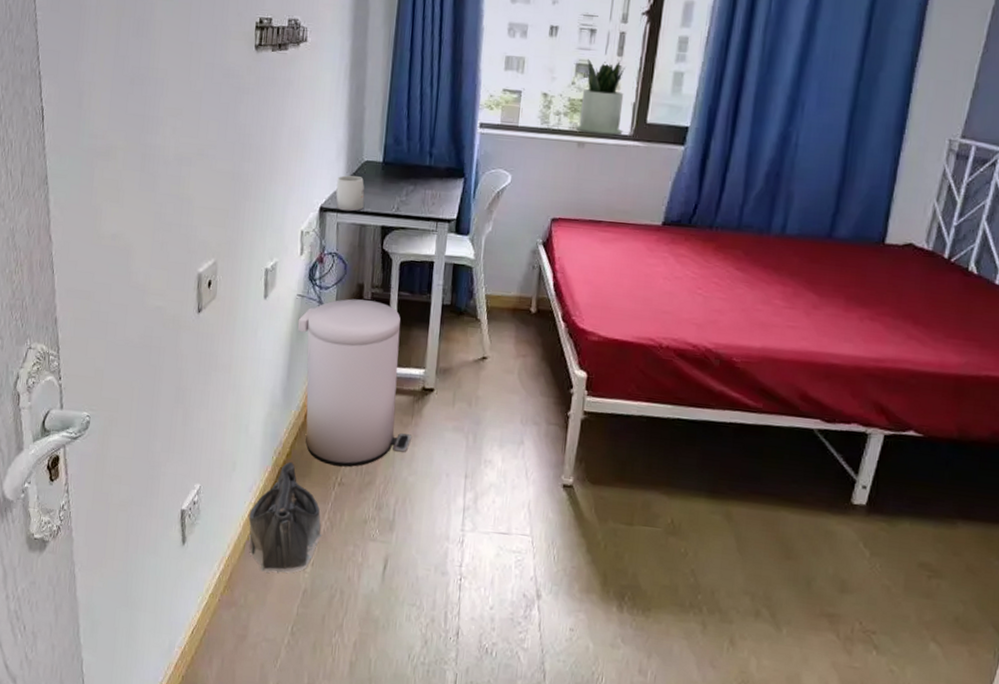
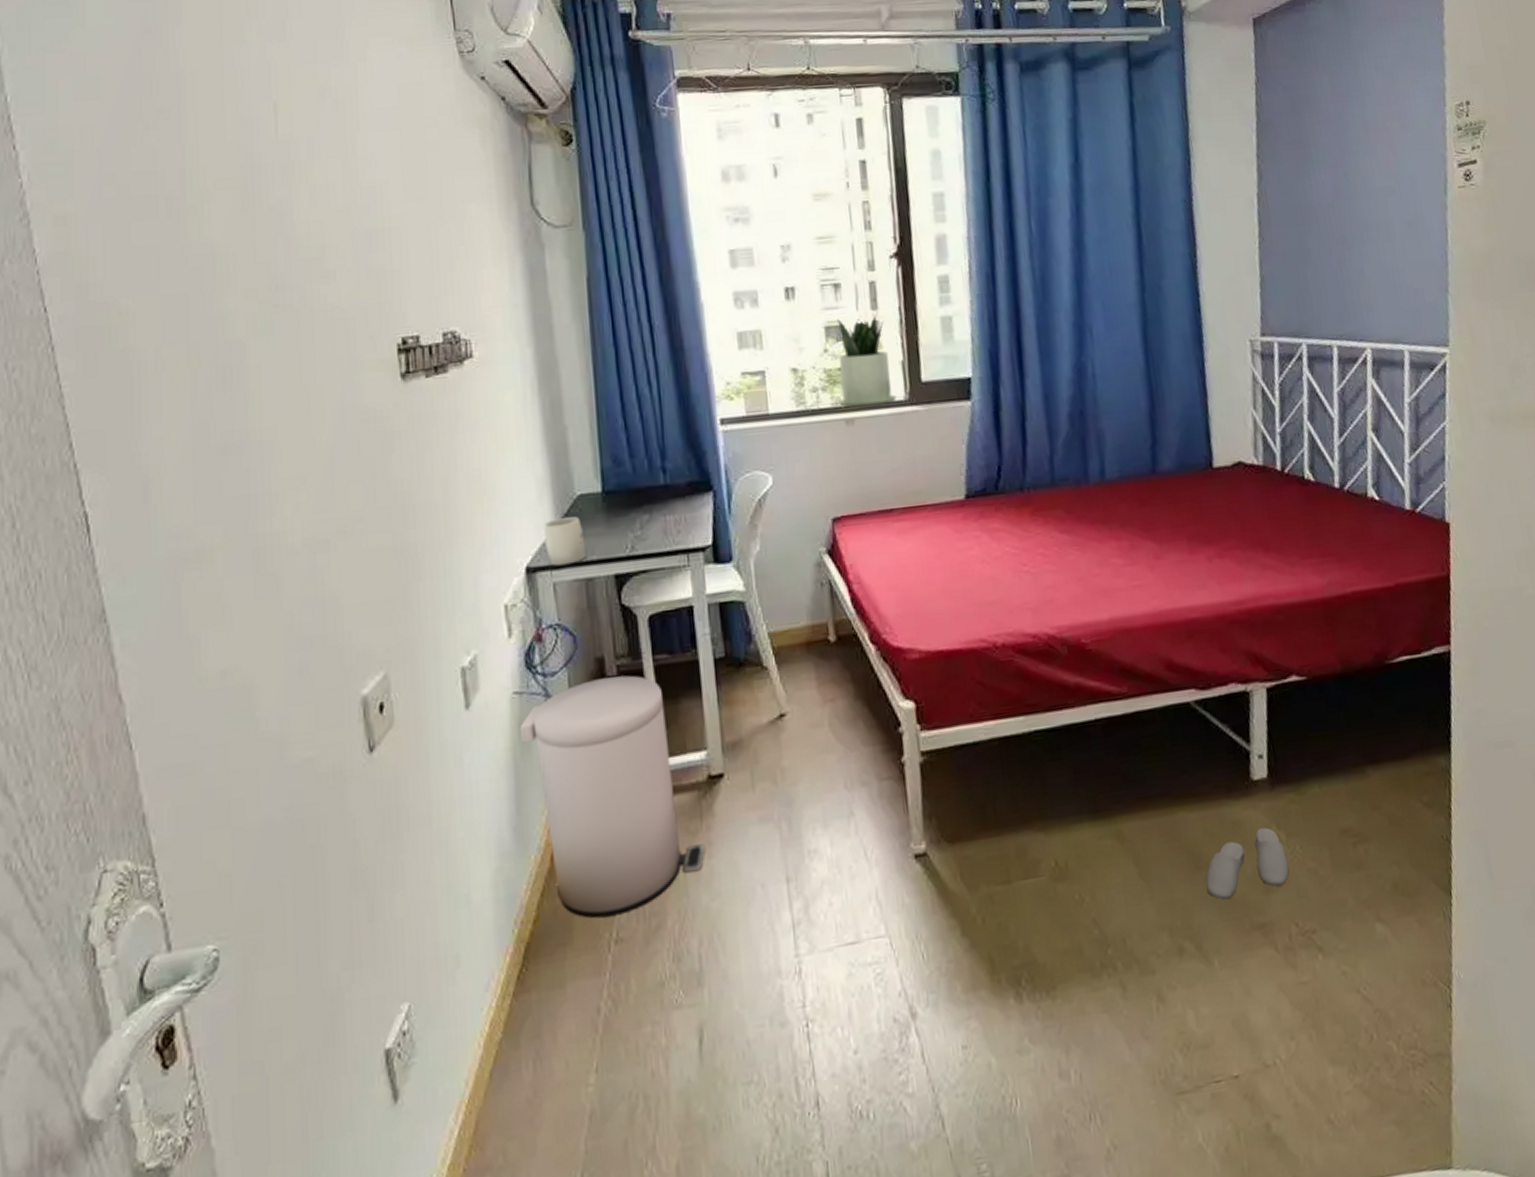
saddlebag: present [248,462,322,573] -> none [491,930,604,1105]
slippers: none [791,542,867,590] -> present [1205,827,1290,900]

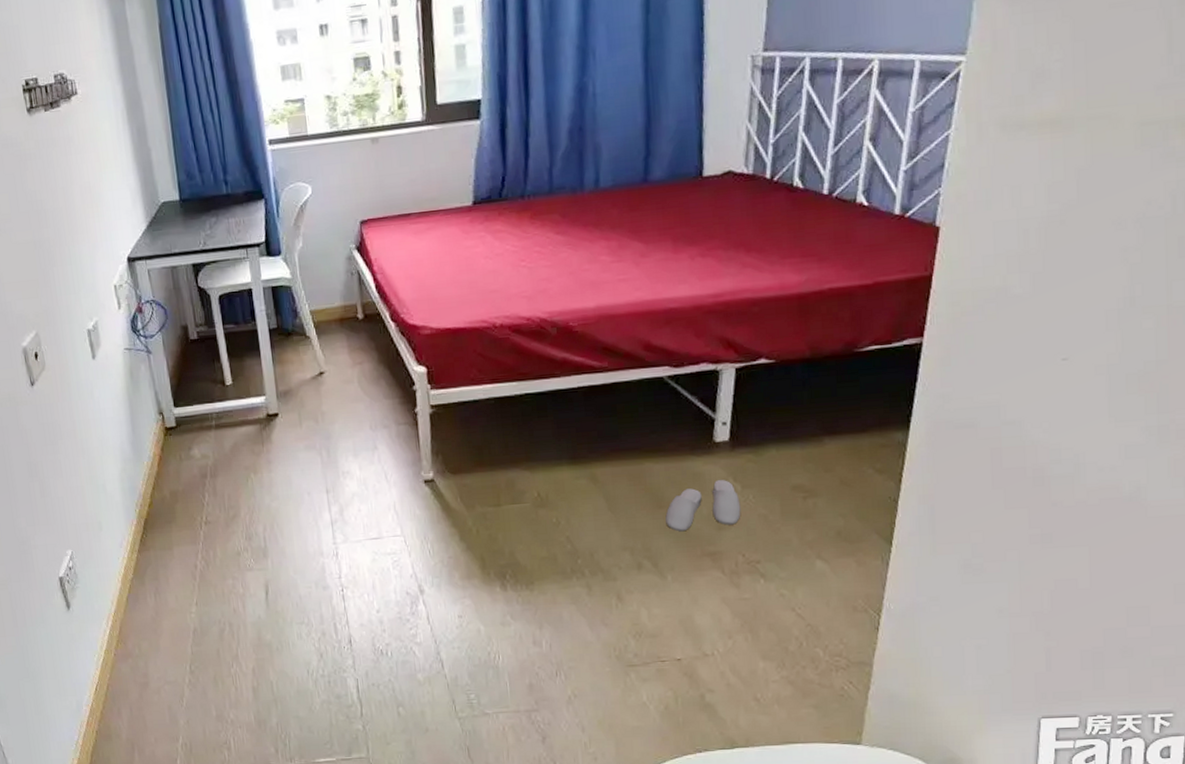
pedal bin: present [519,675,707,919] -> none [130,339,267,507]
mug: present [544,516,586,566] -> none [138,218,171,257]
planter: present [837,314,897,408] -> none [364,45,415,129]

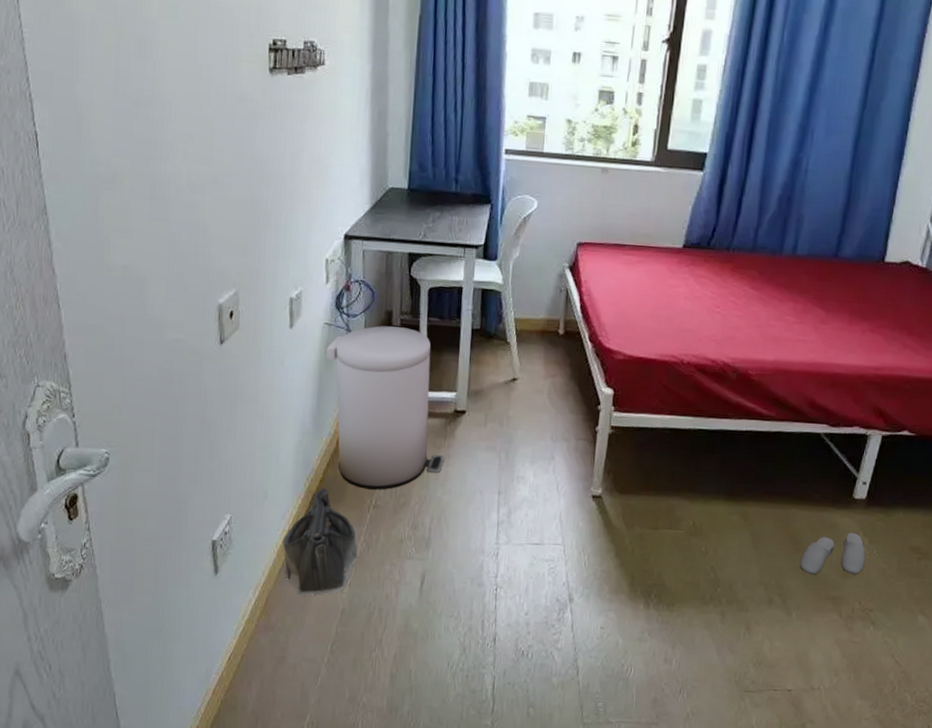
saddlebag: none [125,512,200,620] -> present [283,488,359,596]
pedal bin: none [130,339,267,507] -> present [325,325,446,490]

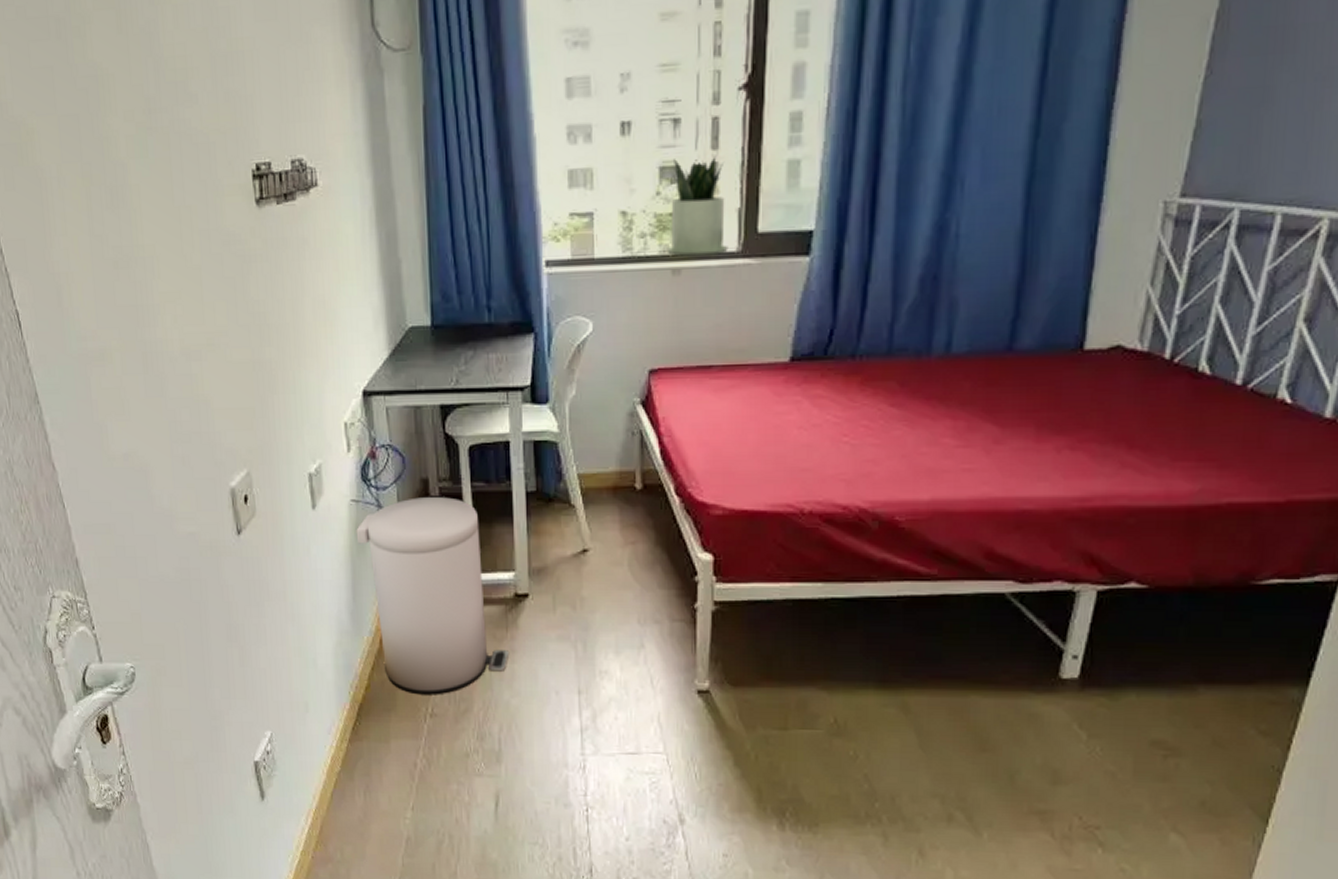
saddlebag: present [283,488,359,596] -> none [332,696,419,822]
planter: none [599,86,647,163] -> present [666,155,728,258]
slippers: present [800,533,866,575] -> none [988,725,1084,782]

